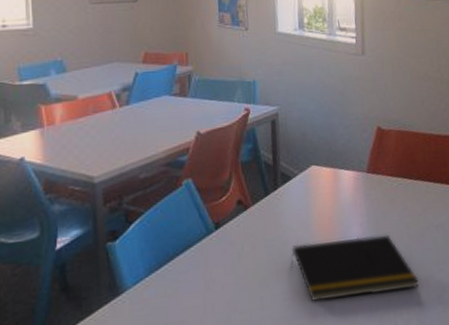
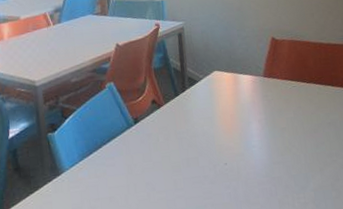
notepad: present [291,234,419,302] -> none [199,130,314,186]

